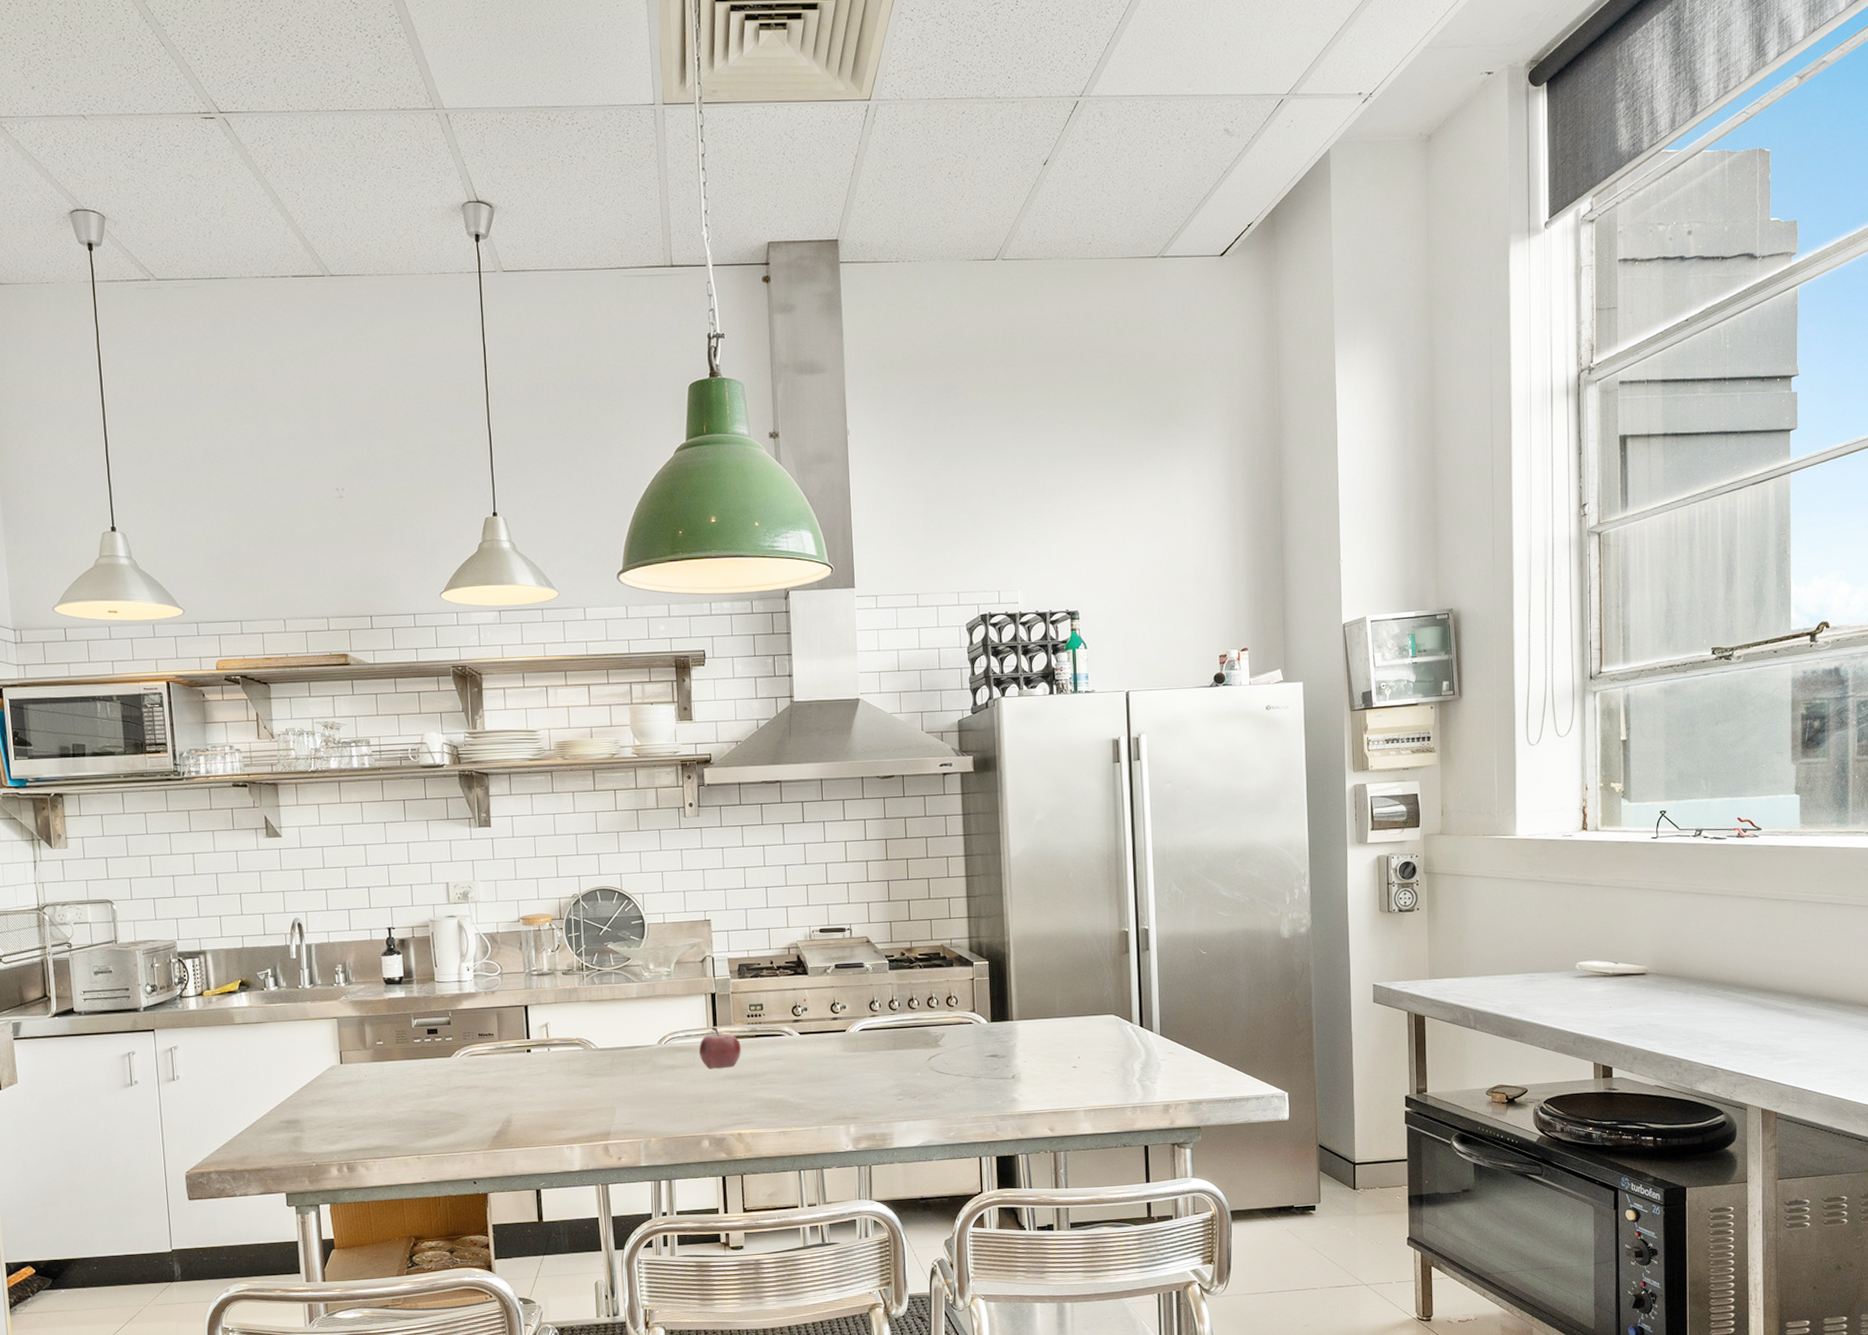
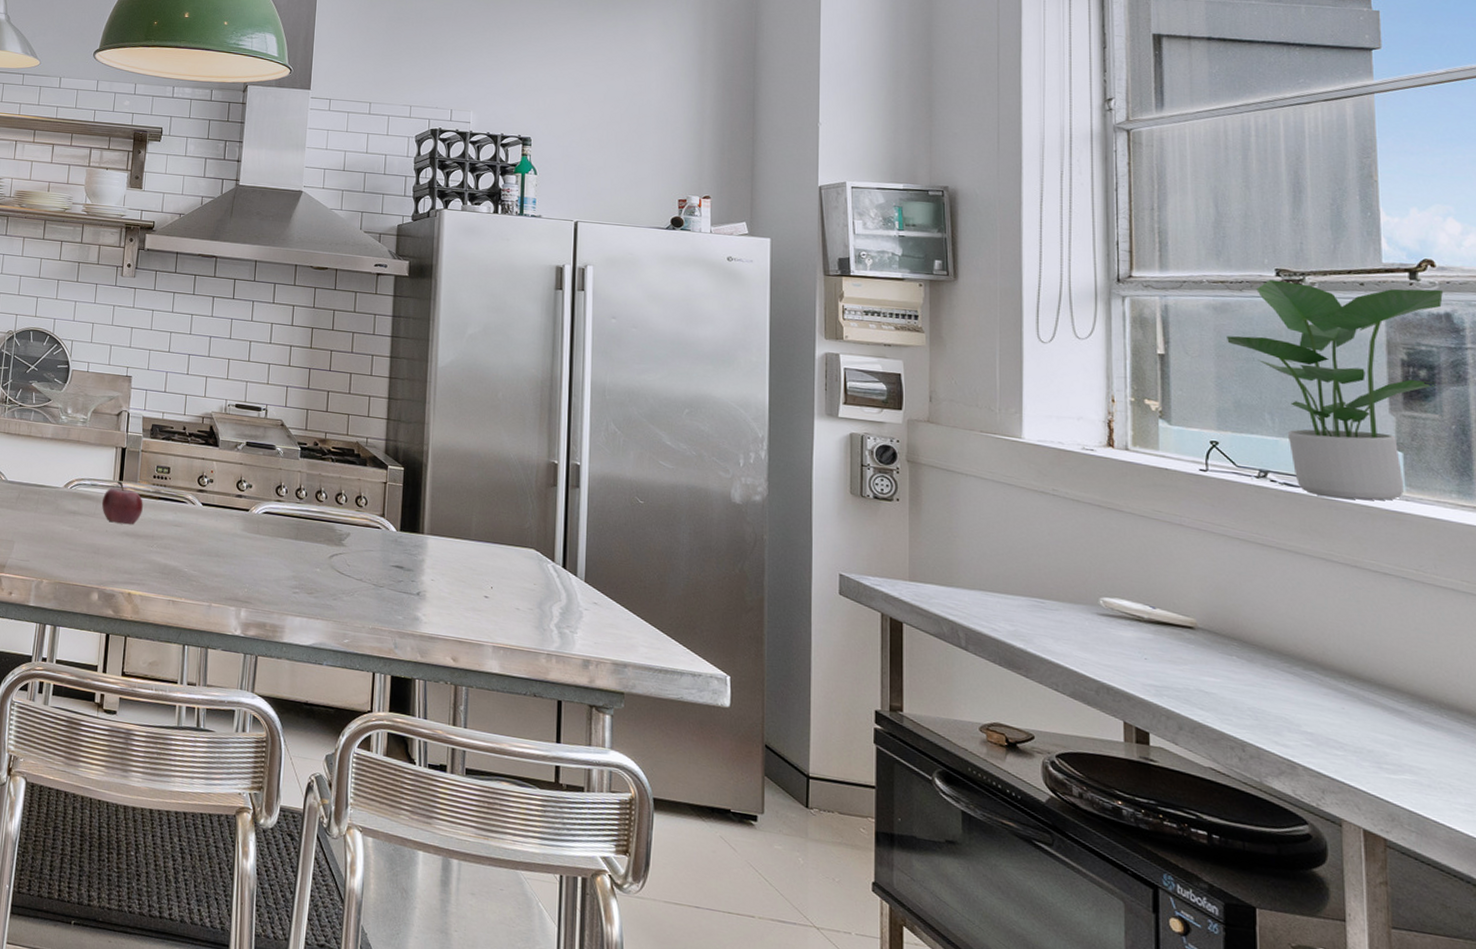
potted plant: none [1674,647,1834,844] -> present [1227,279,1443,501]

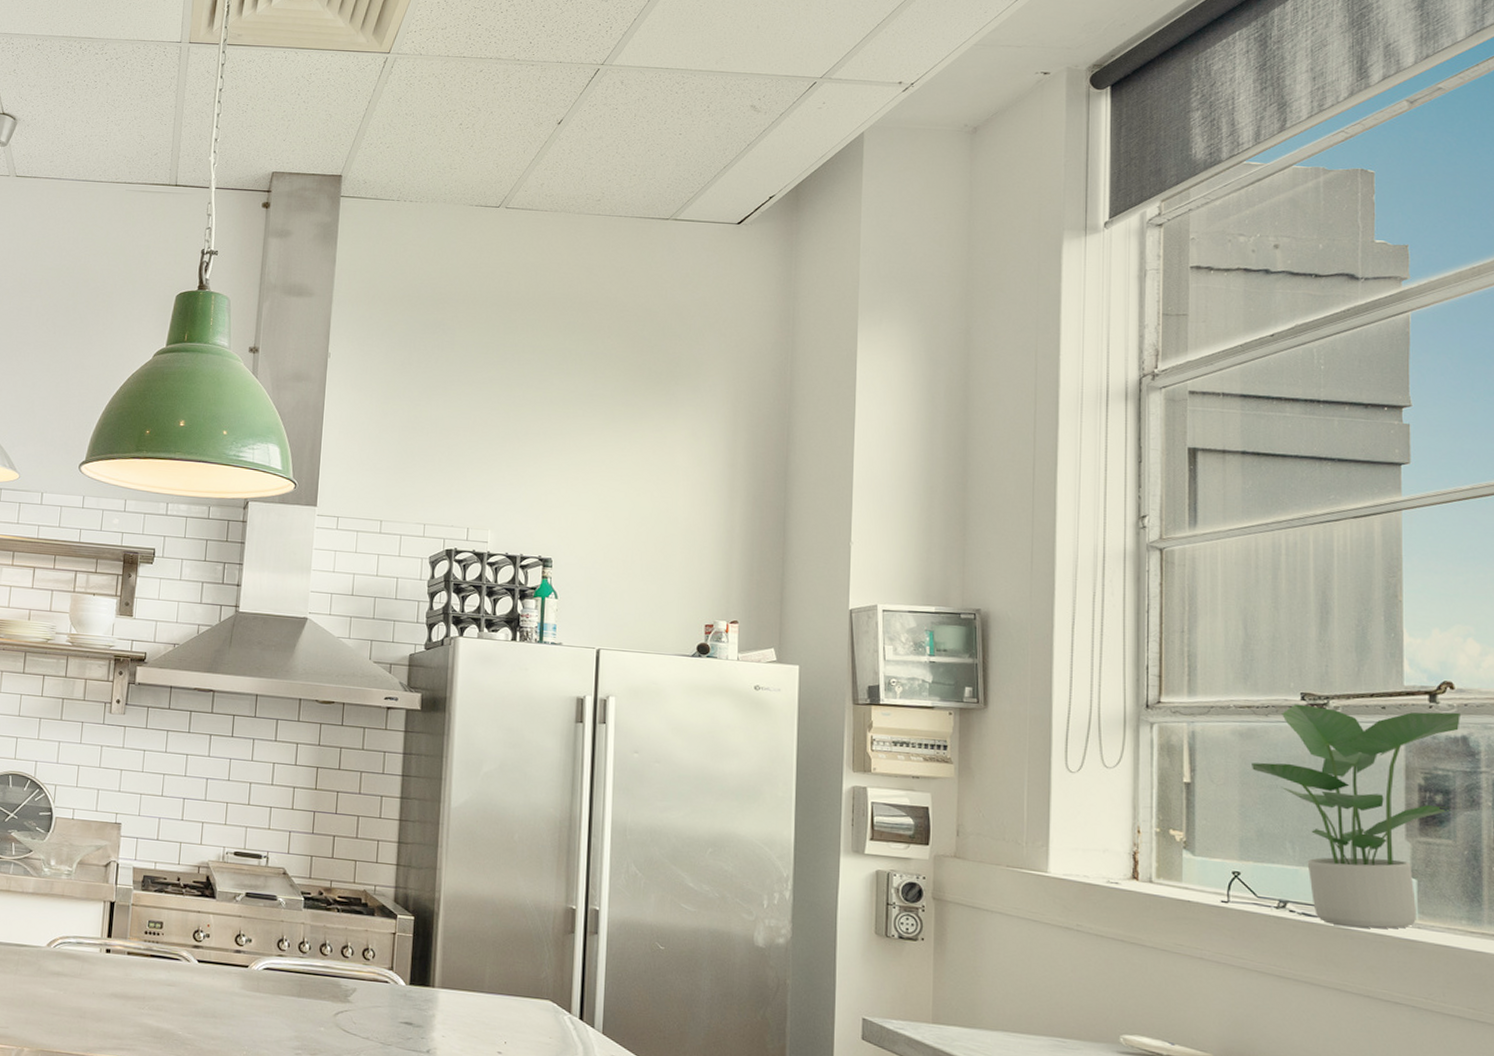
fruit: present [101,481,143,525] -> none [88,938,134,986]

